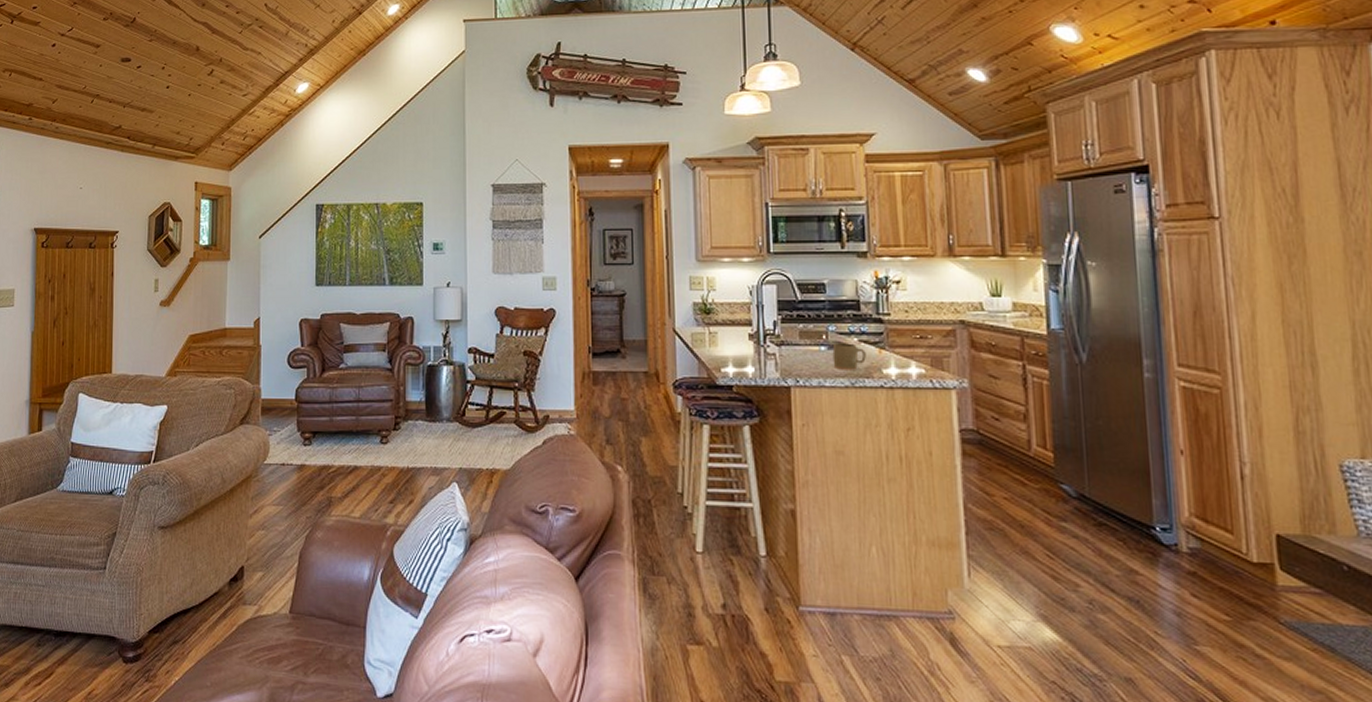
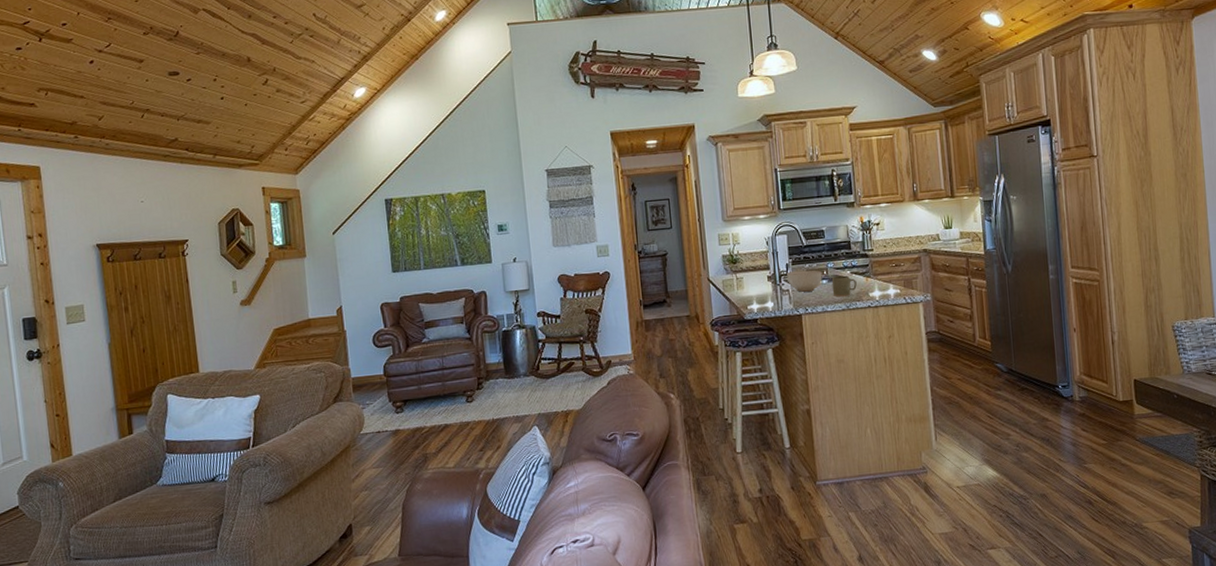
bowl: none [774,331,820,358] -> present [787,269,823,292]

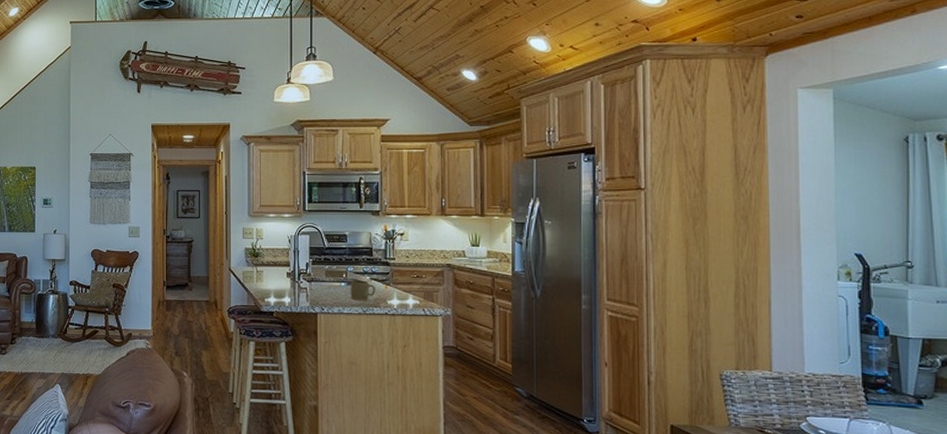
bowl: present [787,269,823,292] -> none [306,271,341,292]

